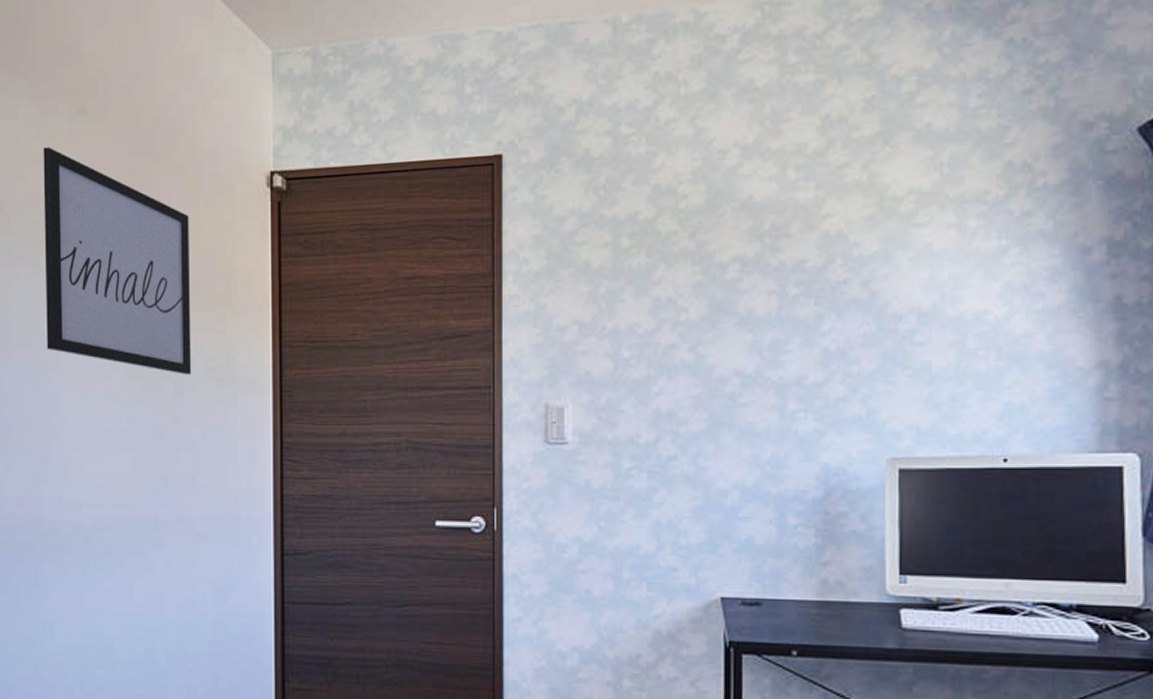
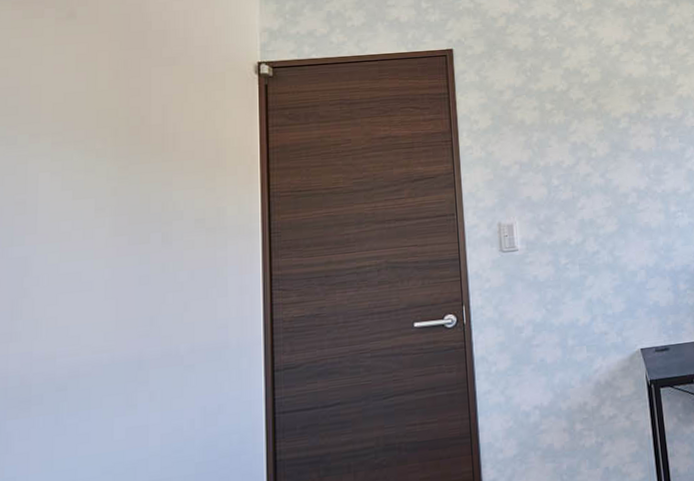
wall art: present [43,146,192,375] -> none [22,43,181,228]

